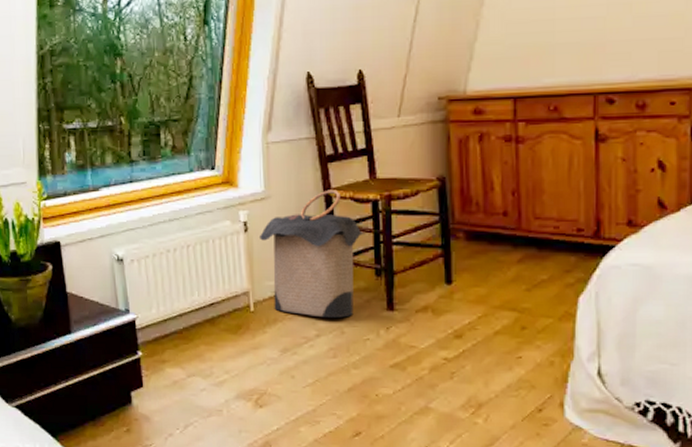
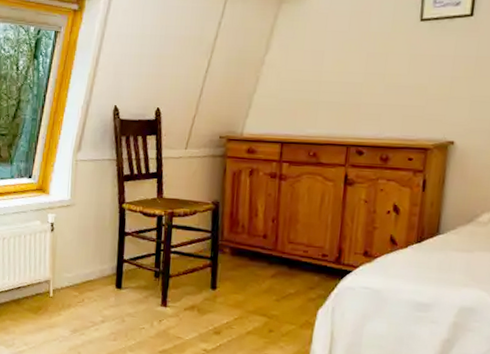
laundry hamper: present [258,189,365,318] -> none [62,203,150,309]

